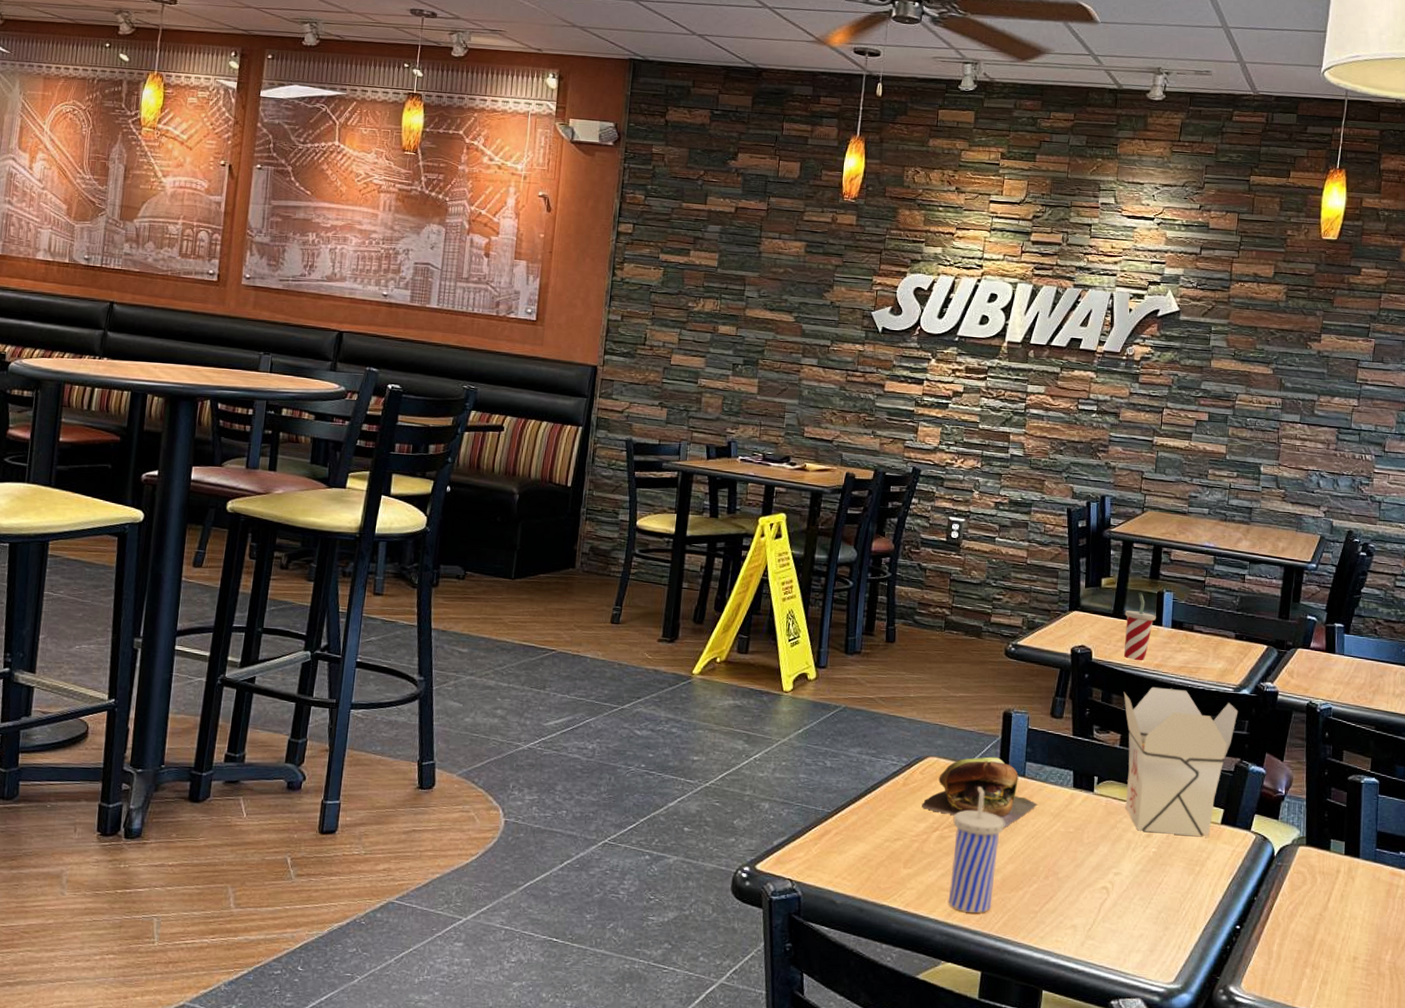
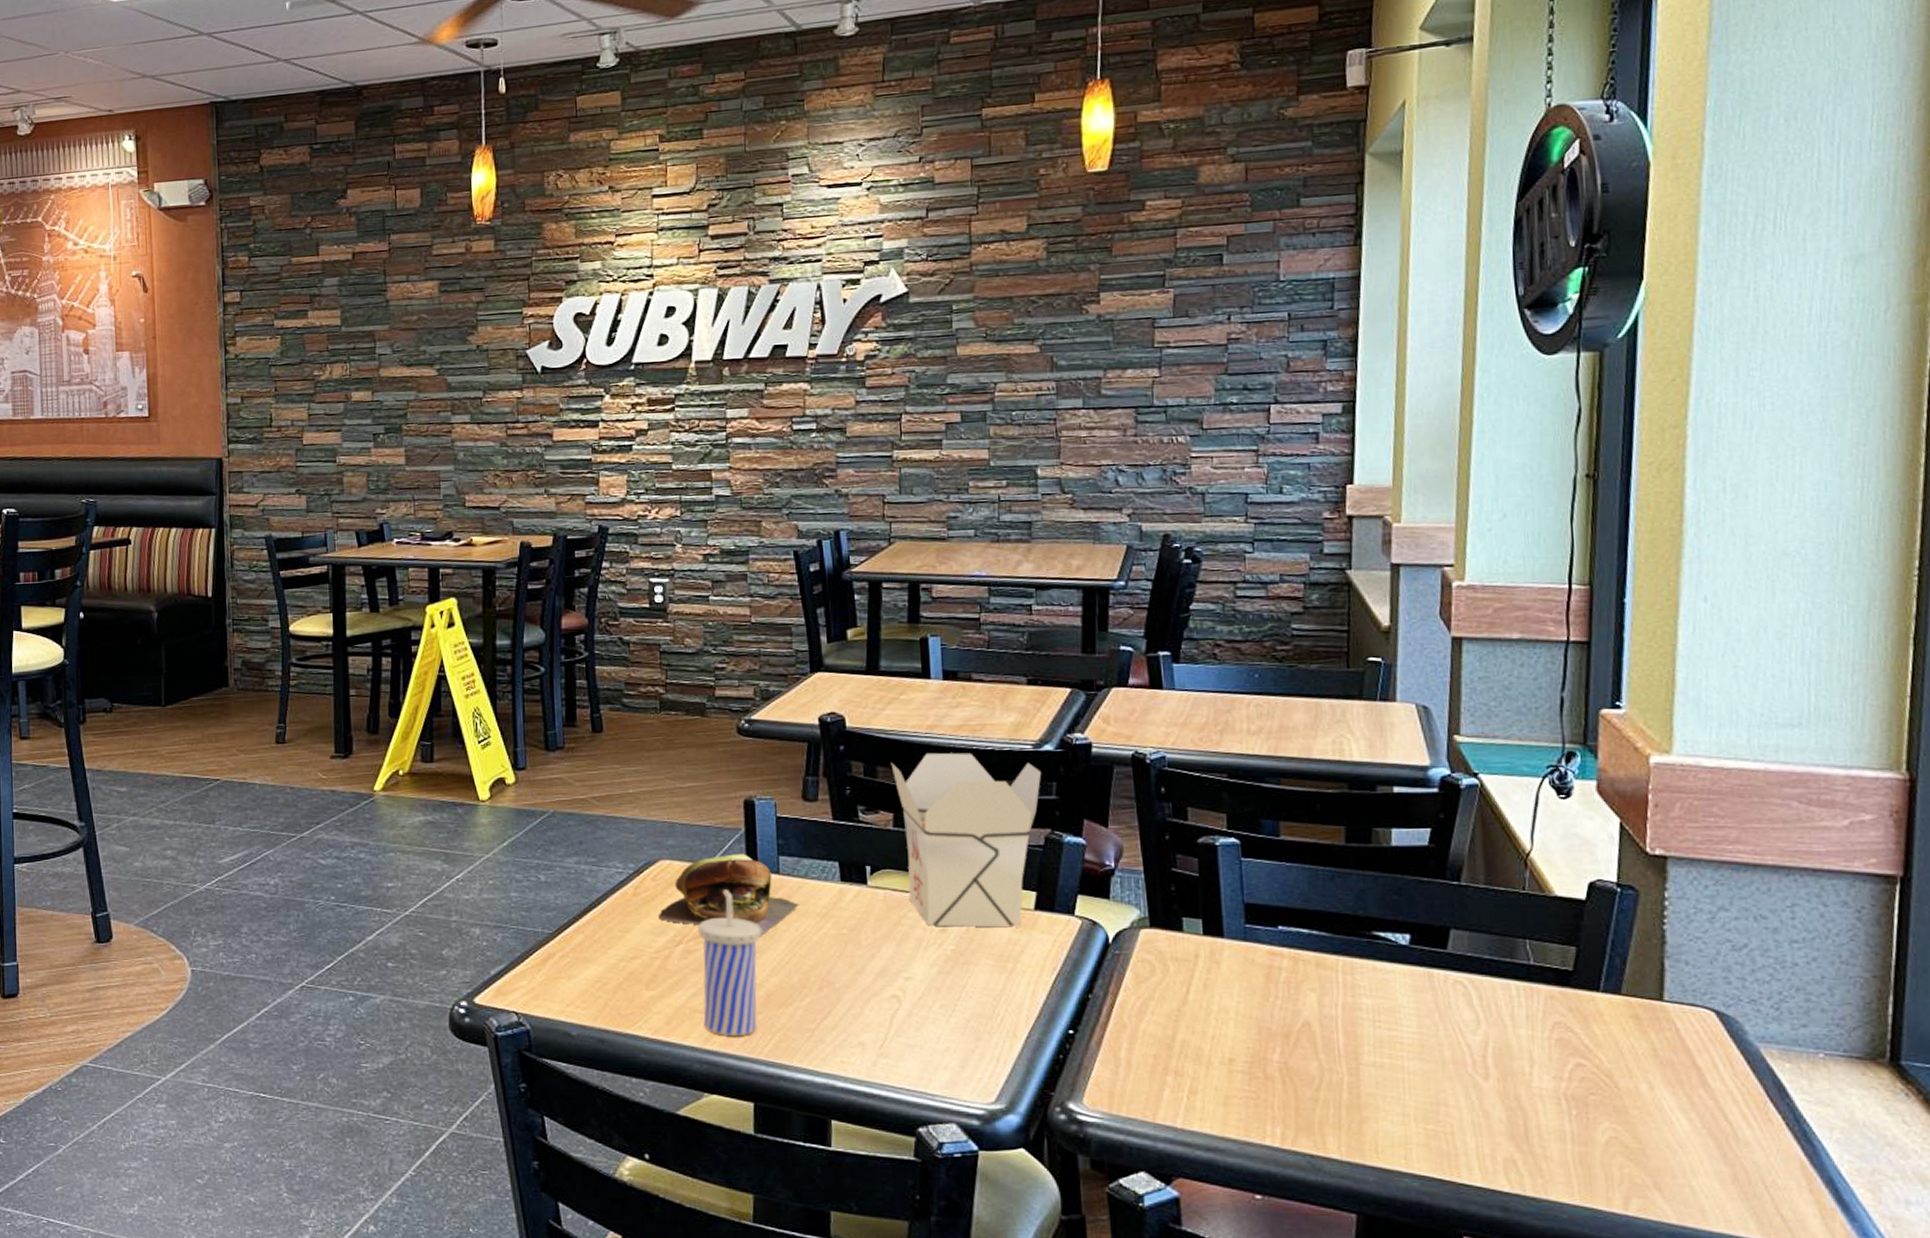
beverage cup: present [1123,592,1156,662] -> none [880,641,922,724]

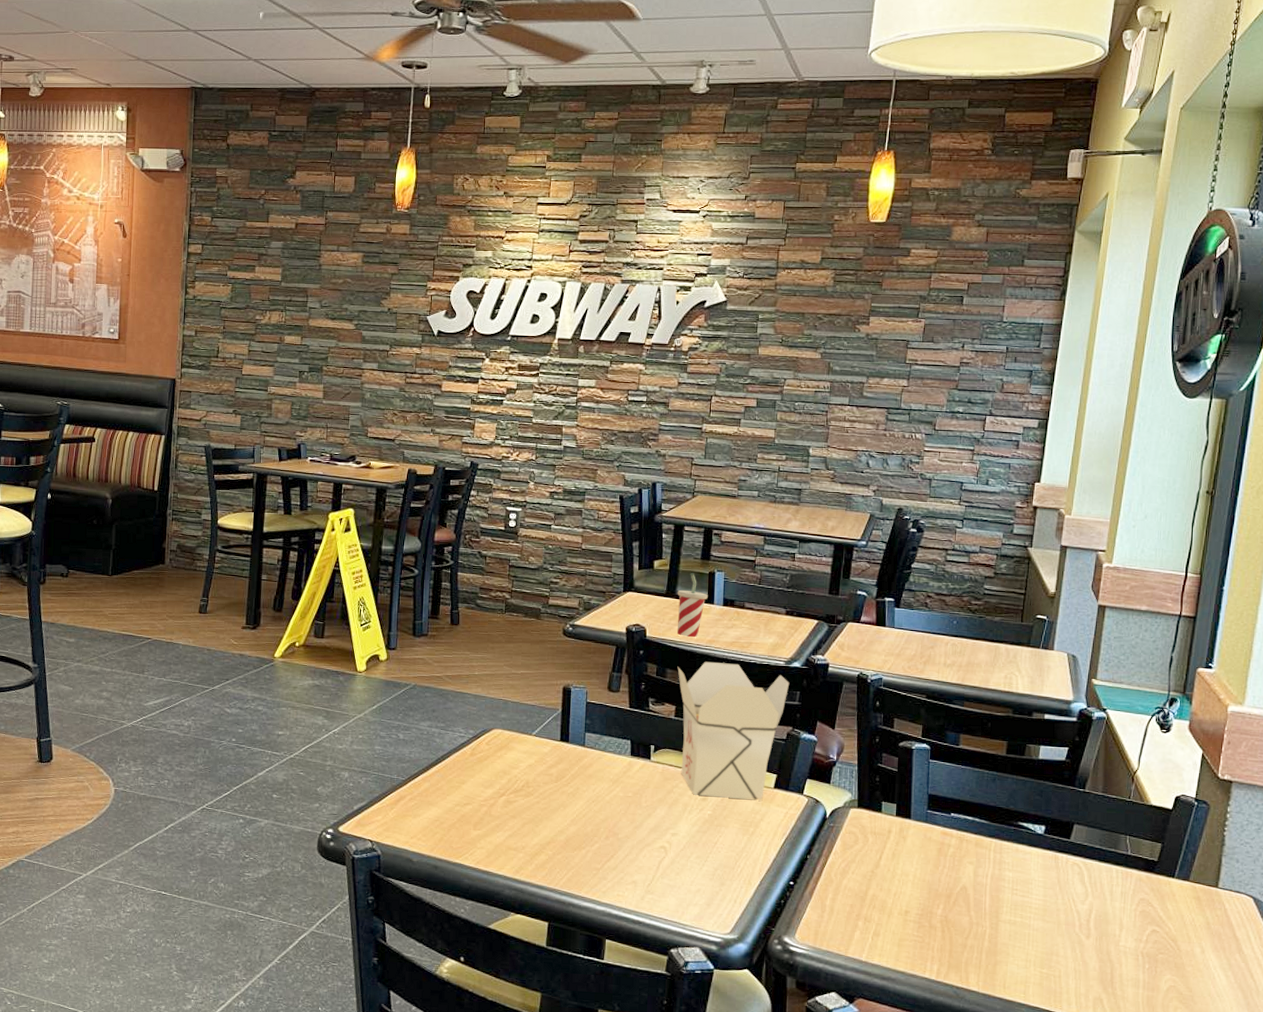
sandwich: present [658,853,799,934] -> none [489,728,597,793]
beverage cup: present [698,890,761,1035] -> none [515,756,566,870]
beverage cup: none [880,641,922,724] -> present [676,573,708,638]

